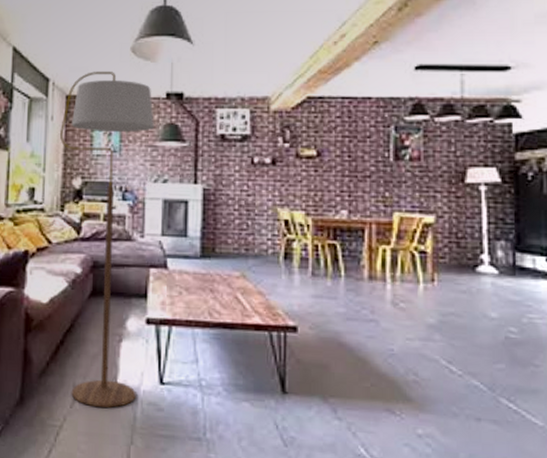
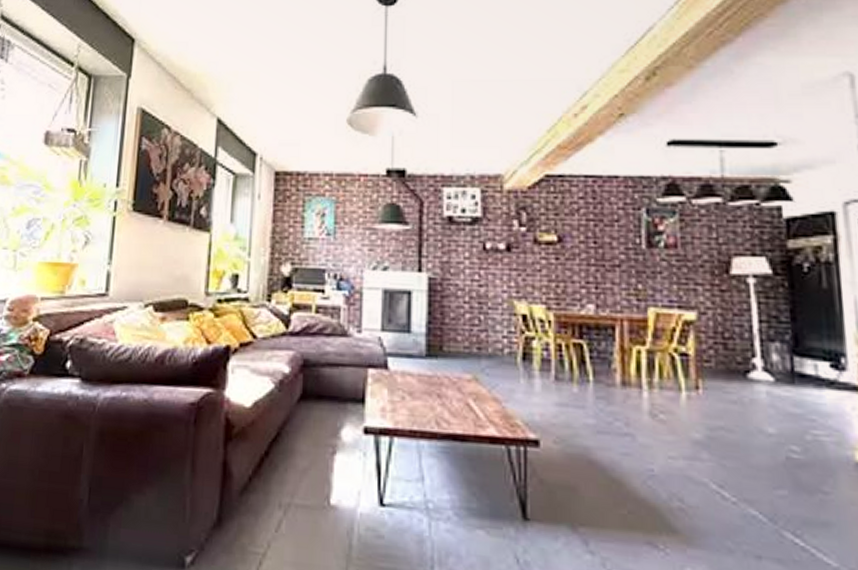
floor lamp: present [60,71,154,408] -> none [268,145,373,533]

